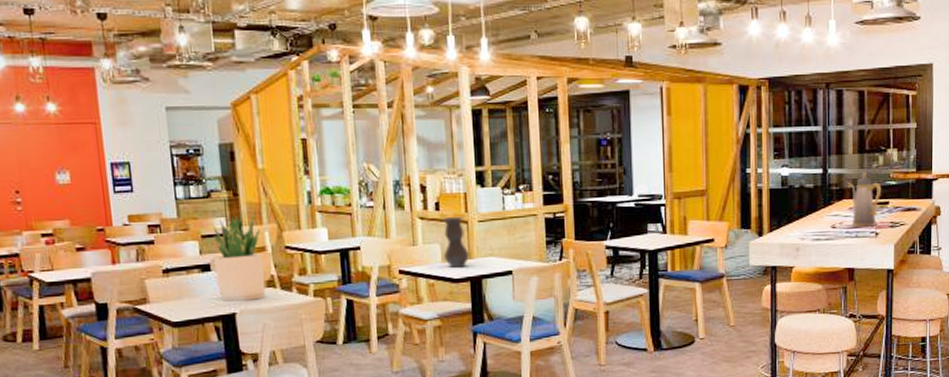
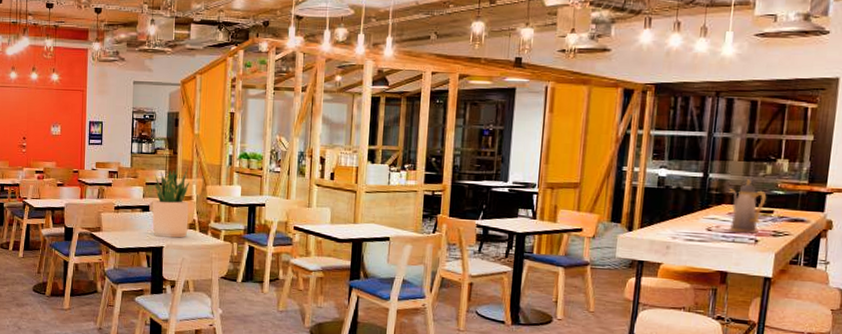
vase: present [442,216,470,268] -> none [333,186,355,230]

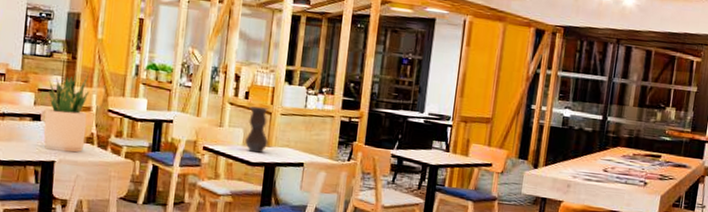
vase: none [333,186,355,230] -> present [245,106,269,153]
coffee pot: present [728,179,767,234] -> none [622,124,656,176]

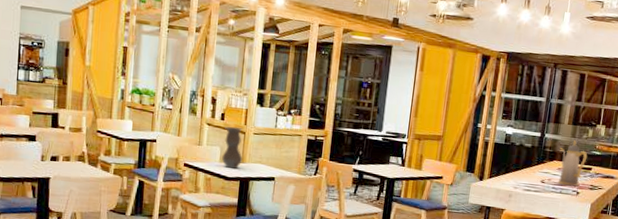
planter: present [43,73,90,153] -> none [39,97,80,170]
coffee pot: none [622,124,656,176] -> present [557,140,588,187]

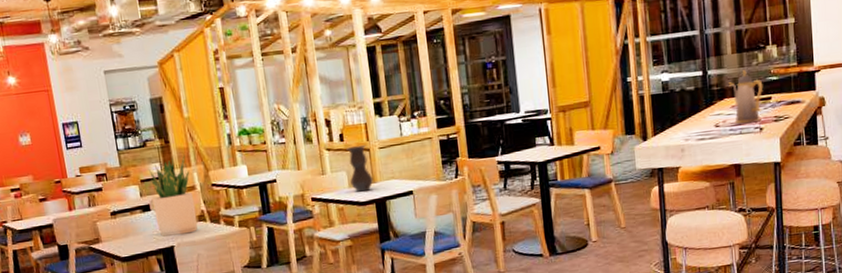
planter: none [39,97,80,170] -> present [149,154,198,237]

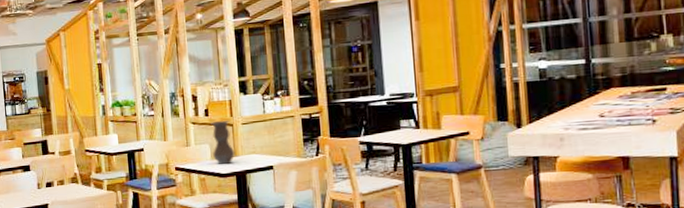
planter: present [149,154,198,237] -> none [31,122,70,196]
coffee pot: present [728,70,763,124] -> none [615,59,657,115]

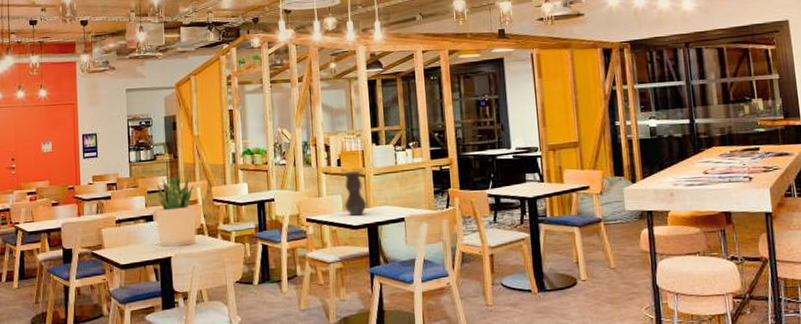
planter: none [31,122,70,196] -> present [156,170,196,248]

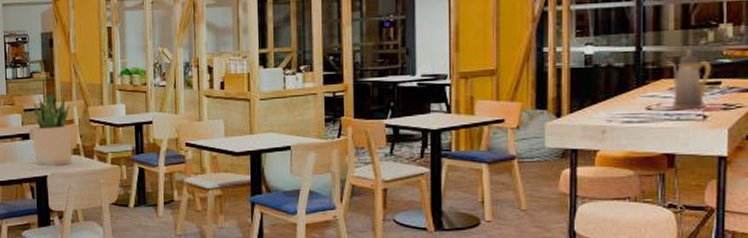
vase: present [343,170,367,216] -> none [226,94,251,142]
coffee pot: none [715,120,751,173] -> present [667,49,712,109]

